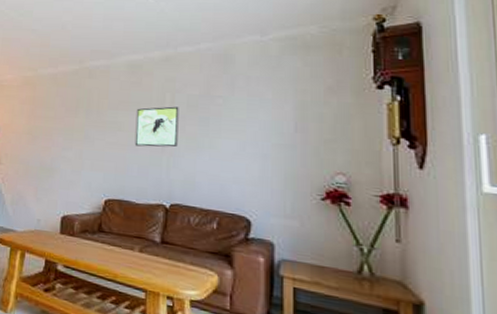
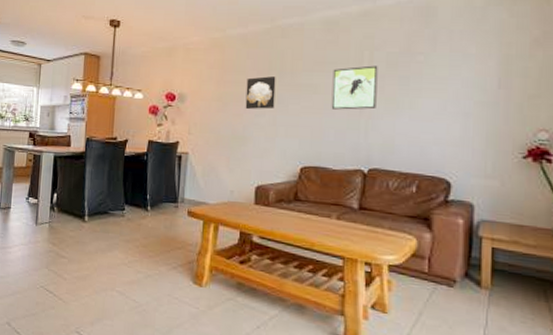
wall art: none [53,113,83,144] -> present [245,76,276,109]

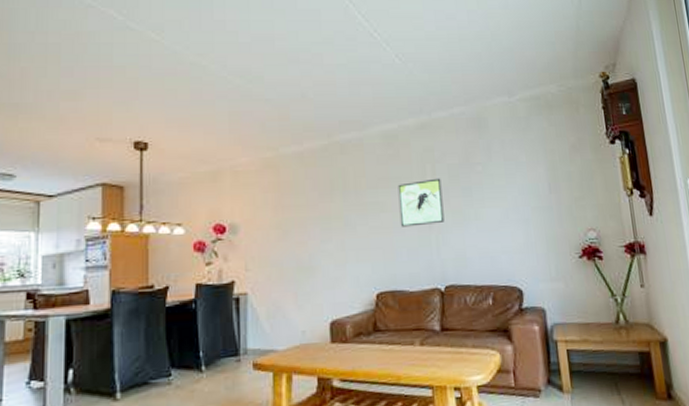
wall art: present [245,76,276,109] -> none [307,197,341,235]

